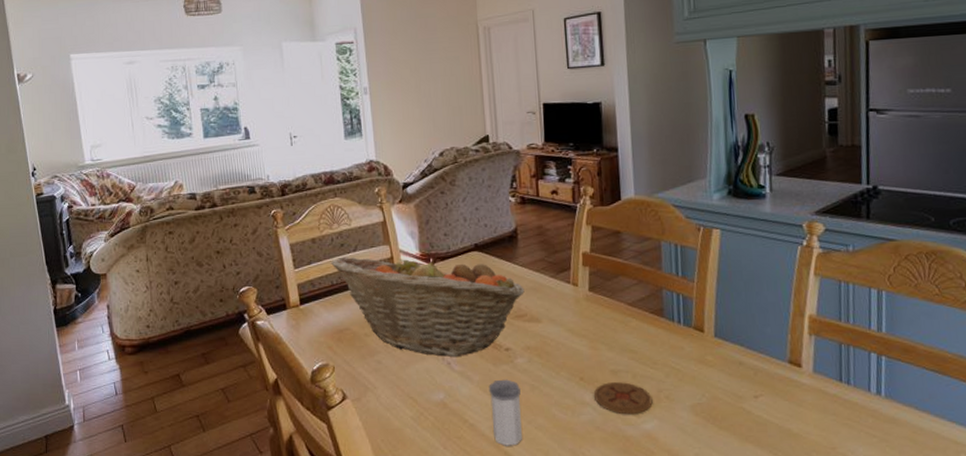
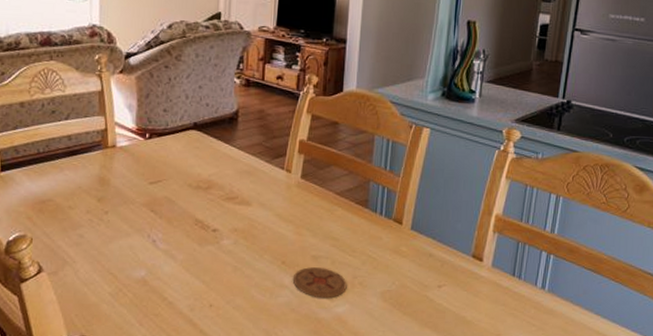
fruit basket: present [330,253,525,357] -> none [38,124,239,235]
salt shaker: present [488,379,522,446] -> none [191,259,223,325]

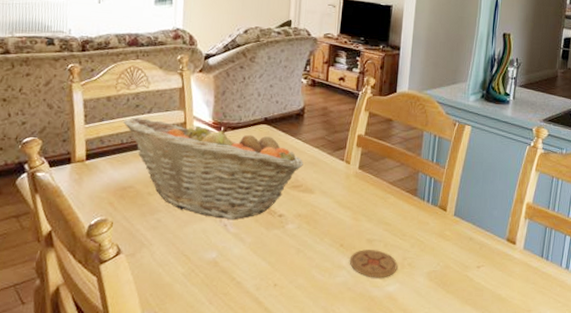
fruit basket: none [38,124,239,235] -> present [122,117,304,219]

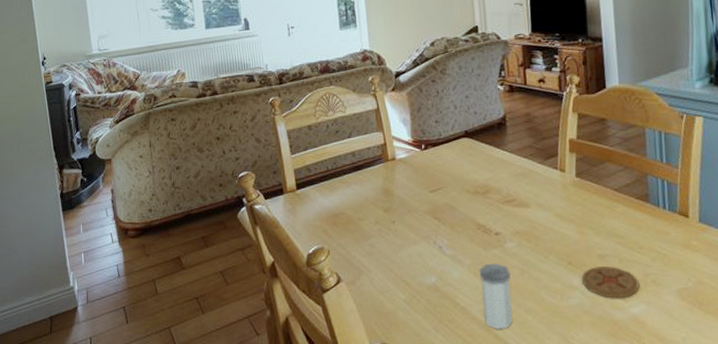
fruit basket: present [122,117,304,219] -> none [325,139,513,241]
salt shaker: none [257,242,287,303] -> present [479,263,512,329]

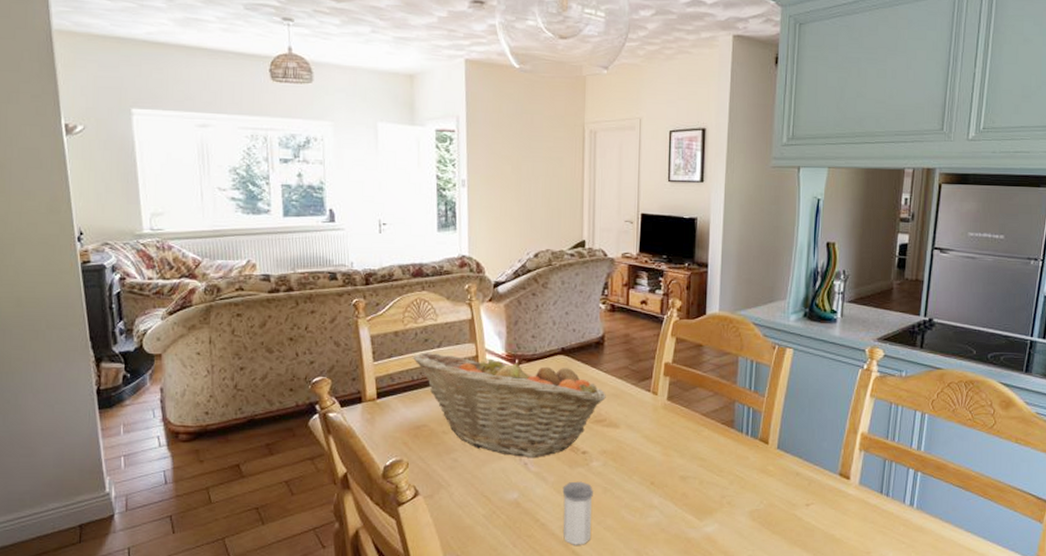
fruit basket: none [325,139,513,241] -> present [412,352,606,457]
coaster: present [582,266,640,299] -> none [663,487,716,518]

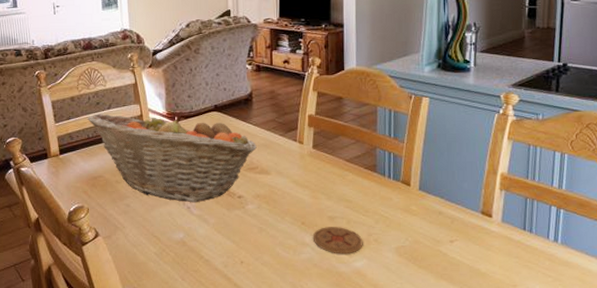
salt shaker: present [562,481,593,545] -> none [222,222,250,279]
coaster: none [663,487,716,518] -> present [313,227,363,254]

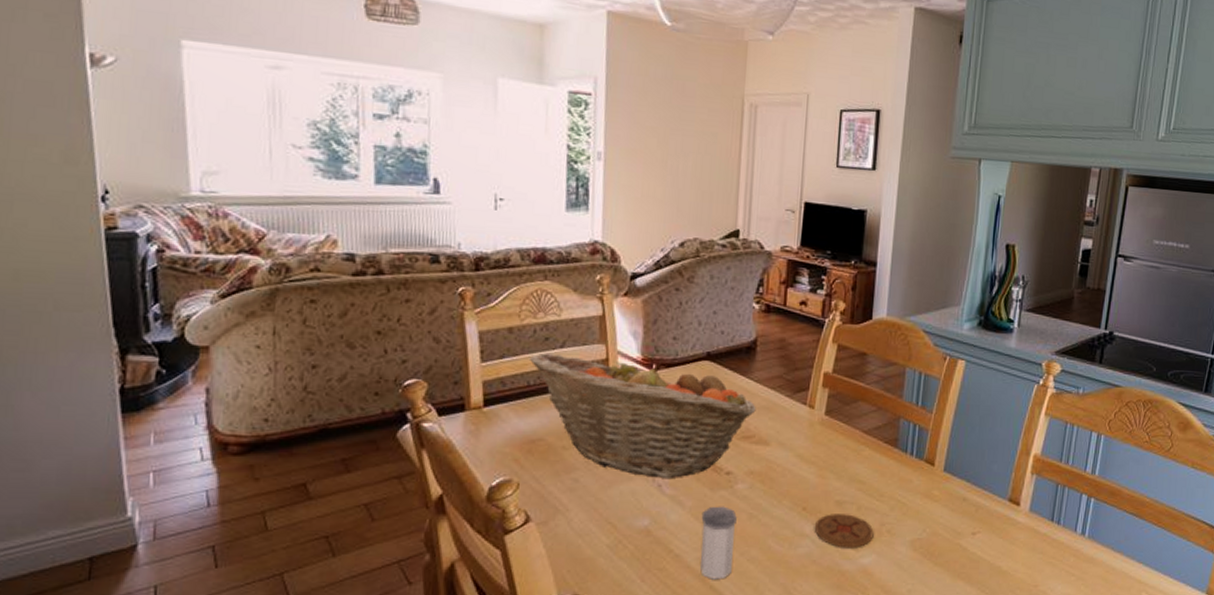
salt shaker: none [222,222,250,279] -> present [700,506,737,580]

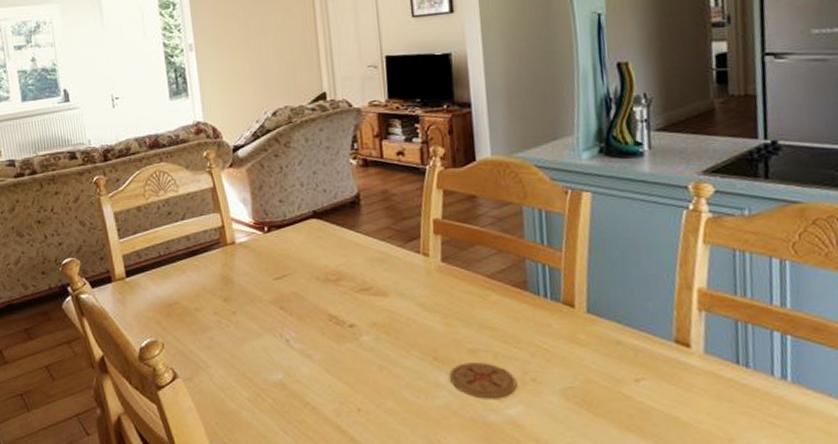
fruit basket: present [528,352,756,478] -> none [157,221,369,333]
salt shaker: present [700,506,737,580] -> none [331,358,370,432]

